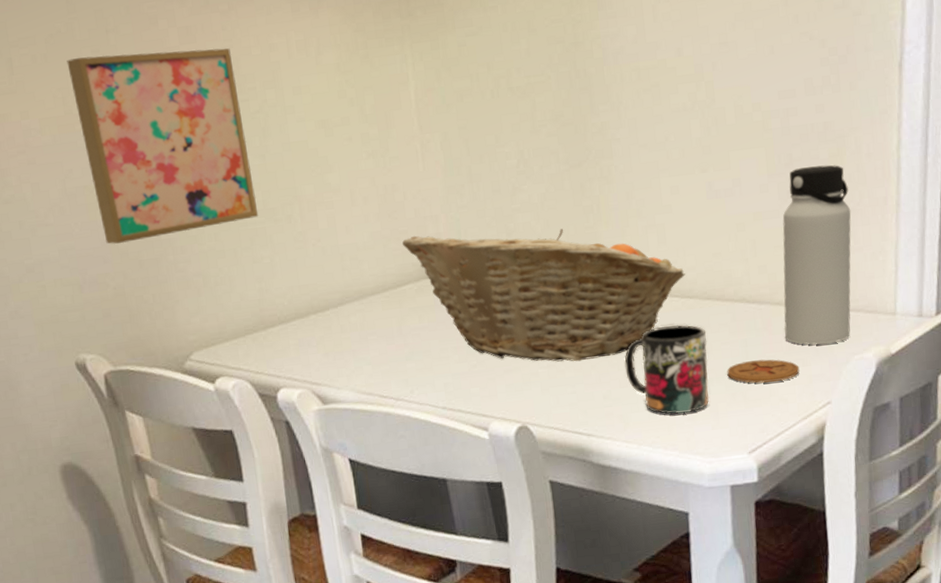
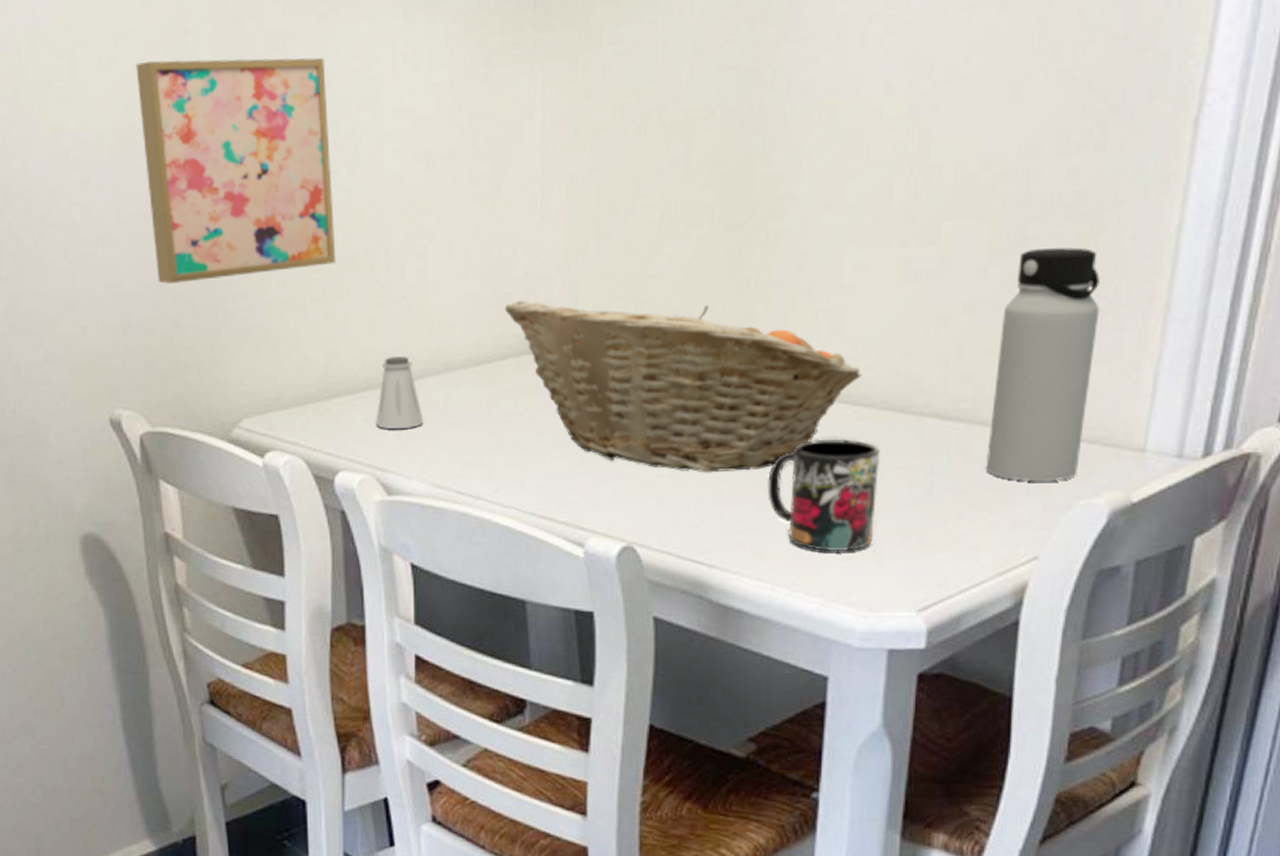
saltshaker: none [306,288,347,350] -> present [376,355,424,430]
coaster: present [727,359,800,383] -> none [901,493,1001,524]

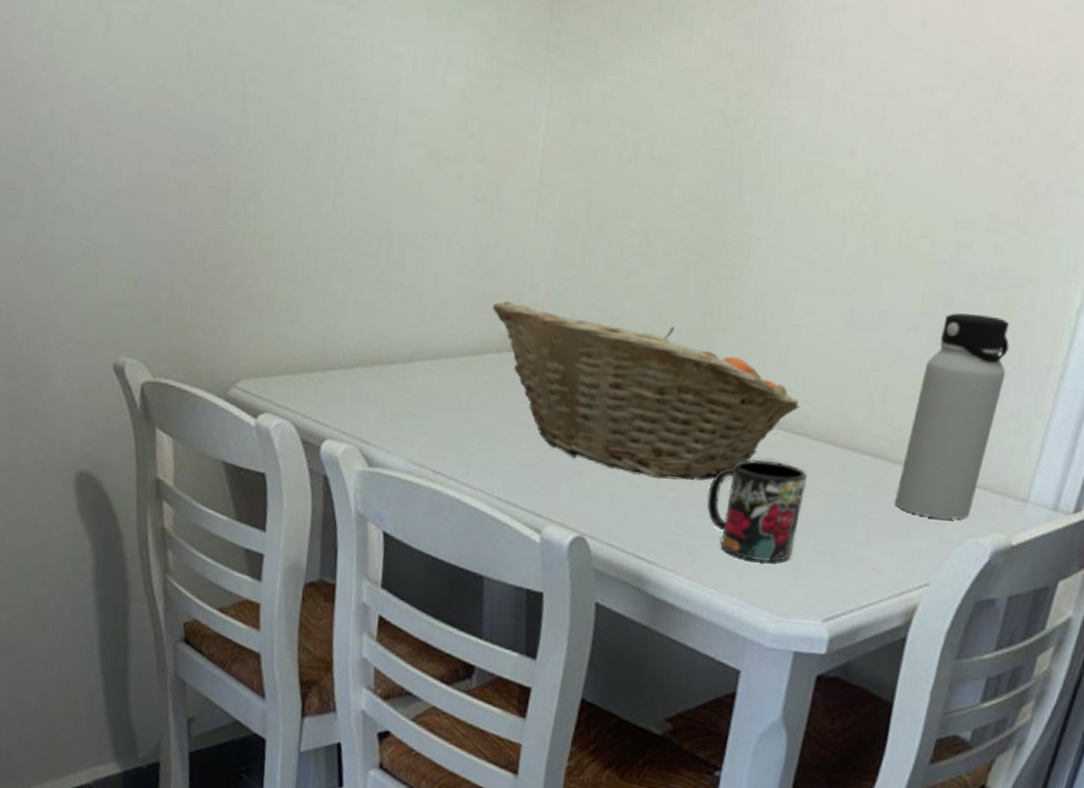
wall art: present [135,57,336,284] -> none [169,26,350,245]
saltshaker: present [376,355,424,430] -> none [364,337,409,408]

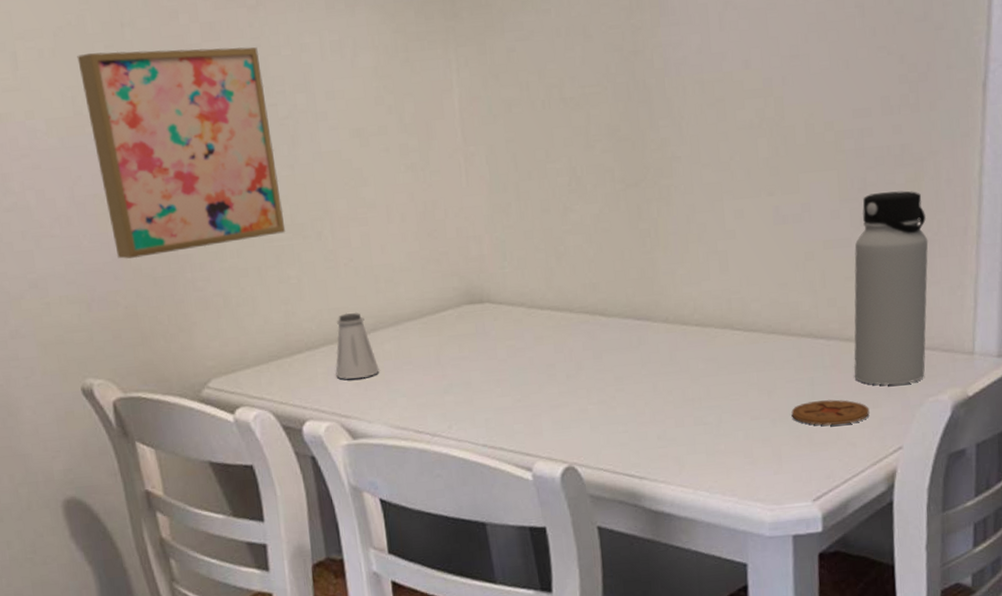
wall art: none [169,26,350,245] -> present [77,47,286,259]
saltshaker: none [364,337,409,408] -> present [335,313,380,379]
fruit basket: present [493,301,800,481] -> none [442,253,749,398]
mug: present [706,459,808,562] -> none [681,360,772,457]
coaster: none [820,518,903,550] -> present [791,399,870,426]

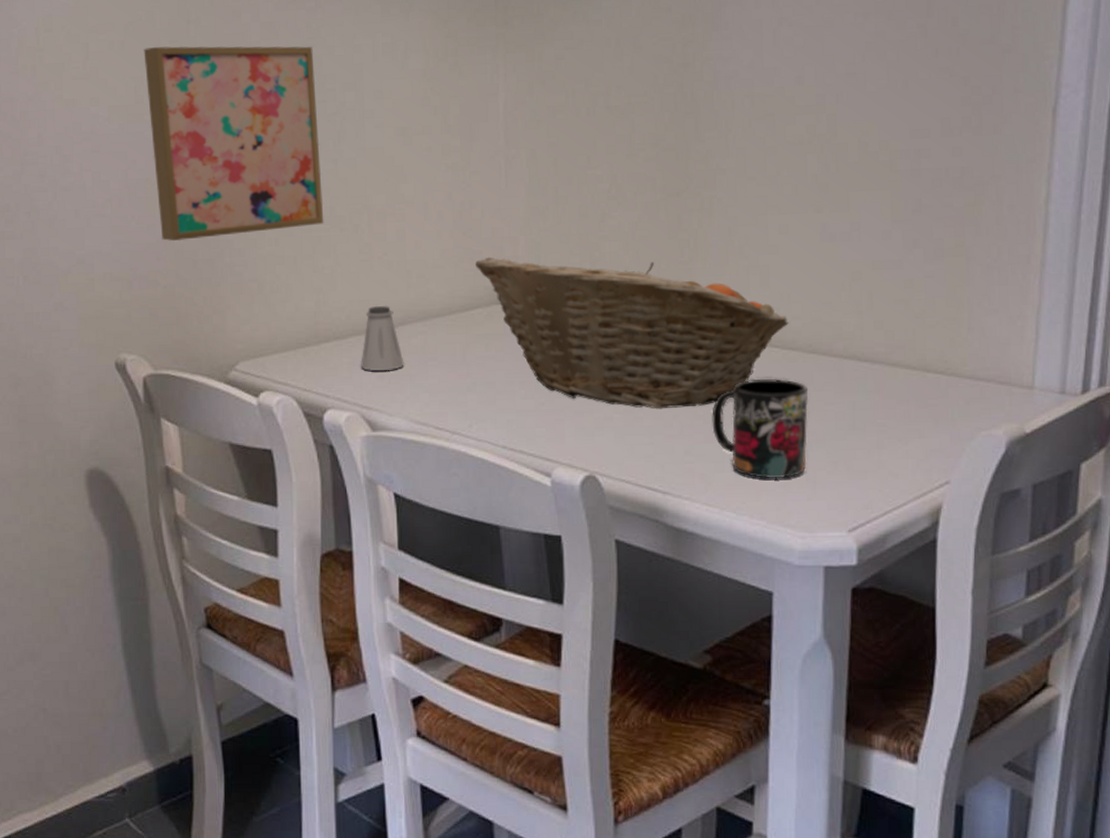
fruit basket: none [442,253,749,398] -> present [475,256,789,409]
mug: none [681,360,772,457] -> present [712,379,809,478]
coaster: present [791,399,870,426] -> none [829,426,915,453]
water bottle: present [853,190,929,385] -> none [899,214,987,416]

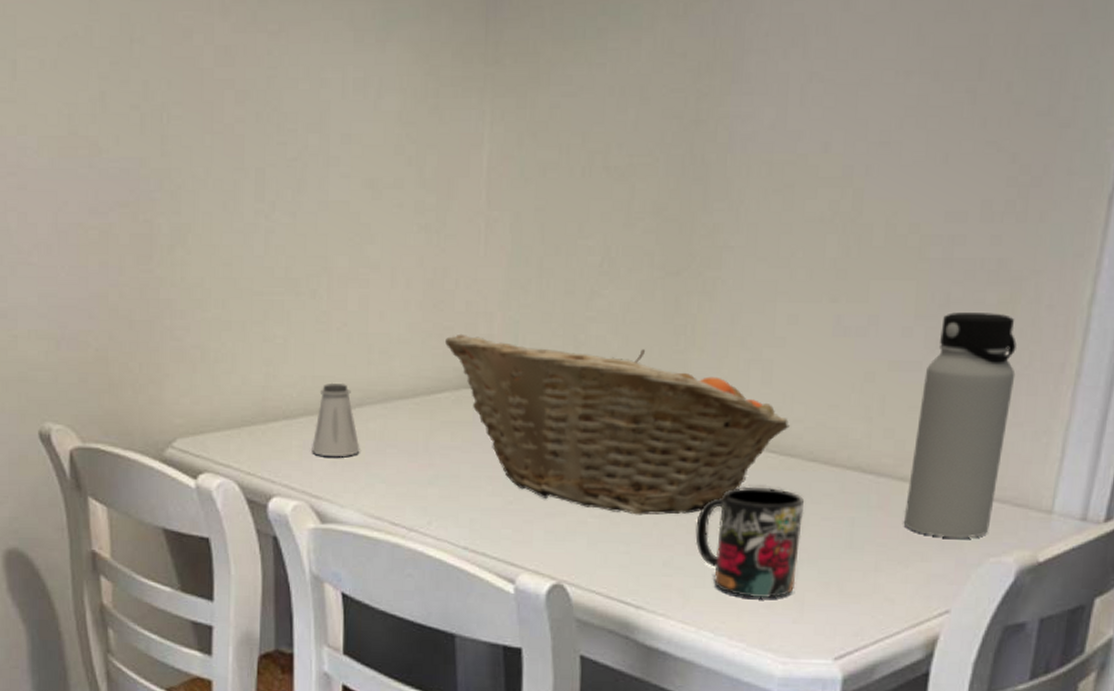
wall art: present [143,46,324,241] -> none [79,69,278,298]
water bottle: none [899,214,987,416] -> present [903,312,1017,538]

